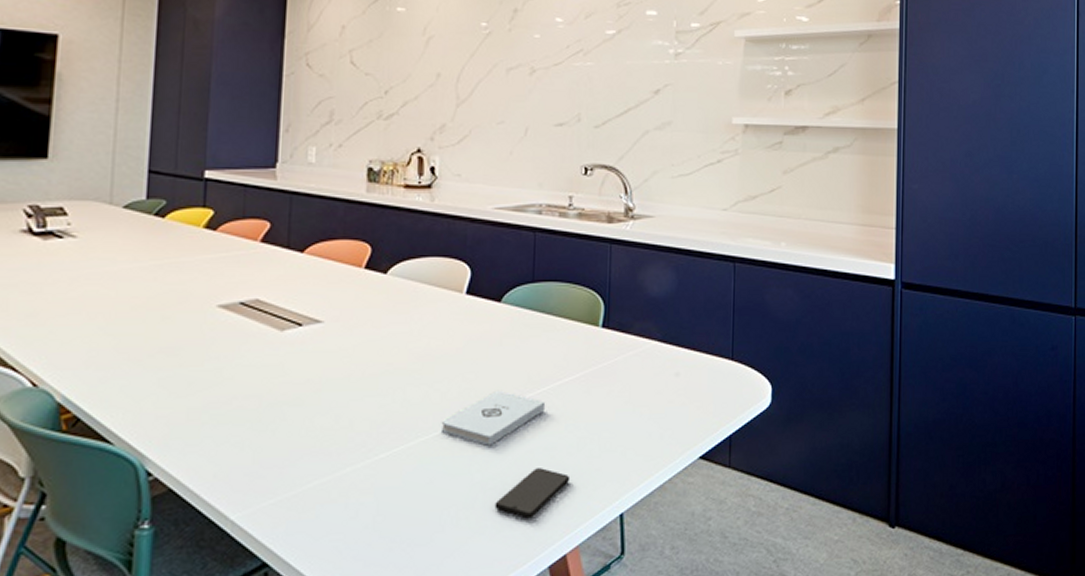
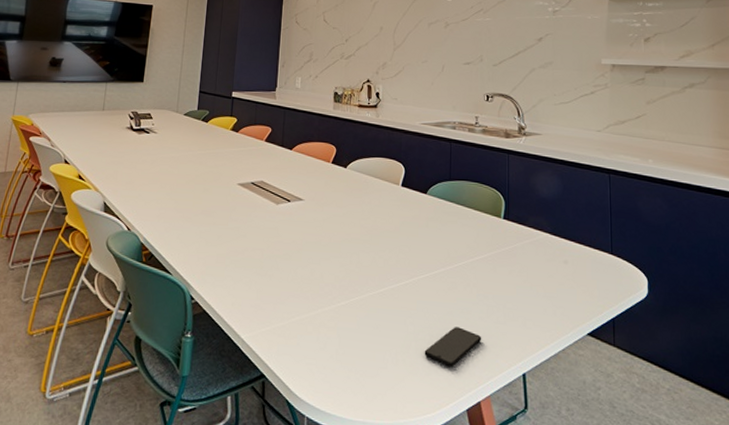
notepad: present [440,390,546,446] -> none [384,261,462,304]

